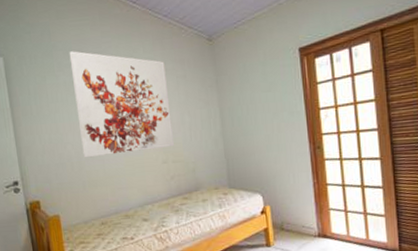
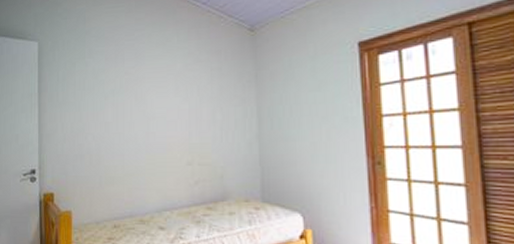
wall art: present [69,51,175,158] -> none [101,38,203,151]

